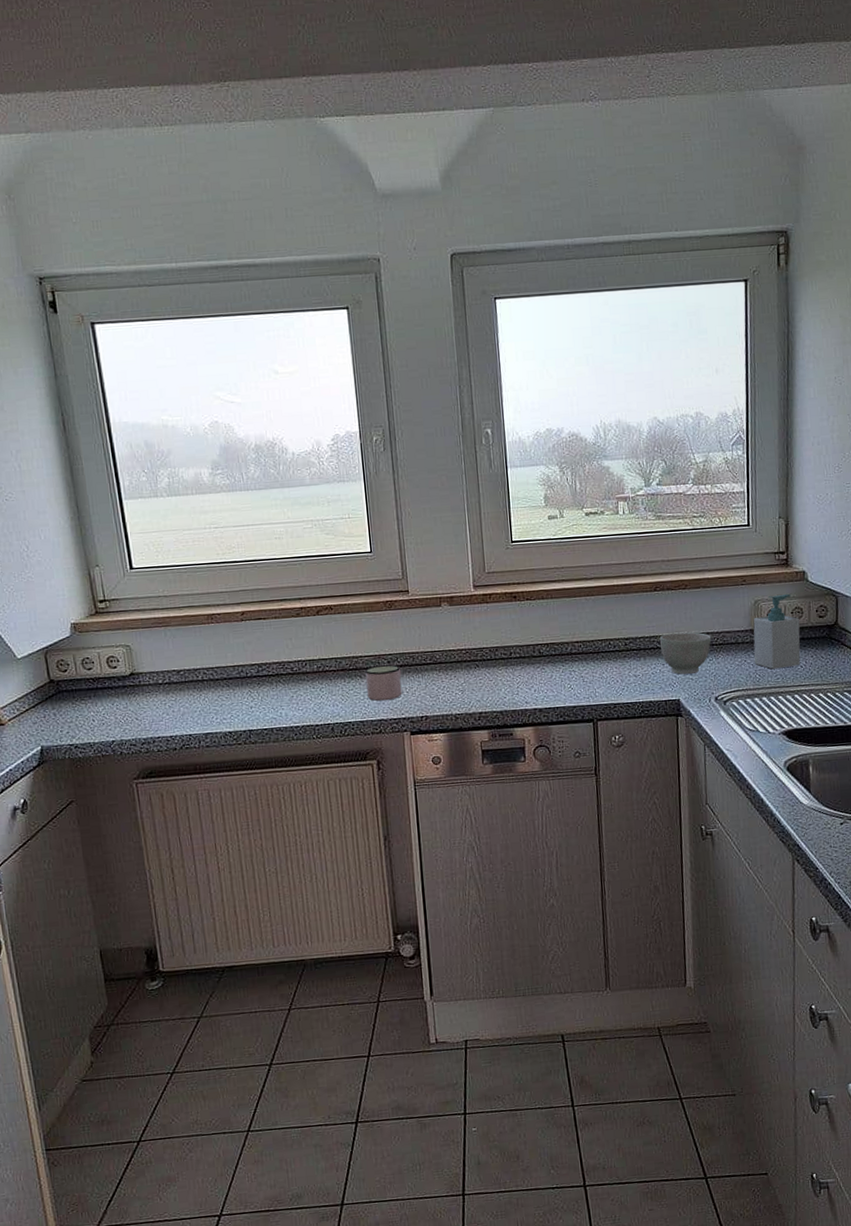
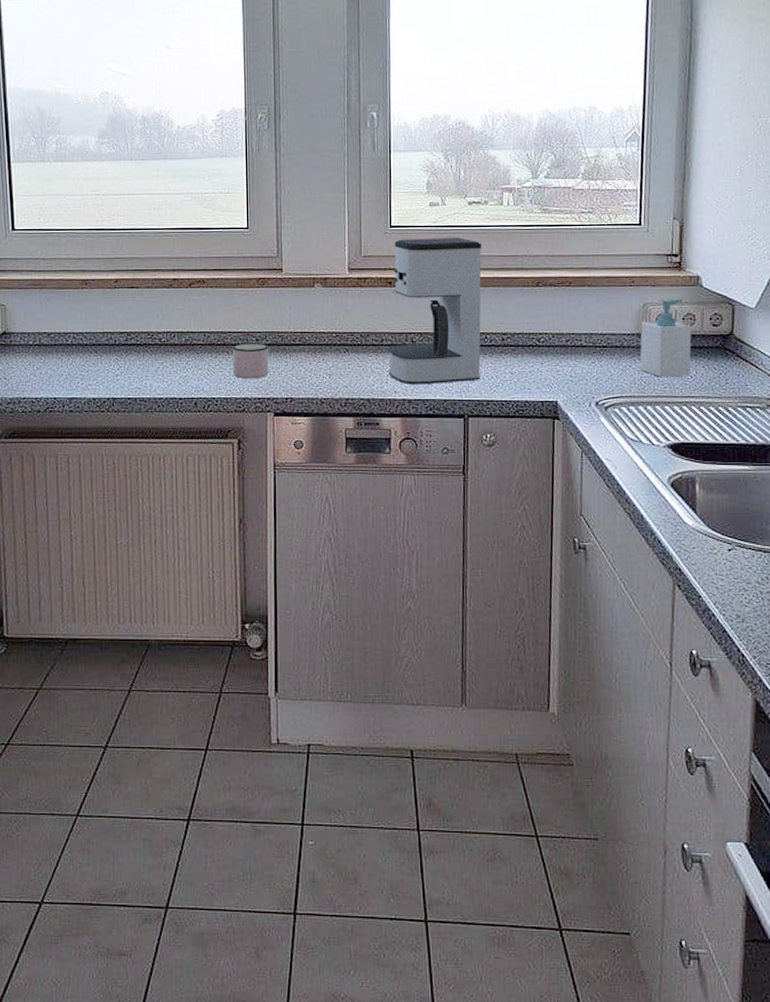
coffee maker: none [516,548,607,694] -> present [388,238,482,384]
bowl: present [659,632,712,675] -> none [539,331,595,375]

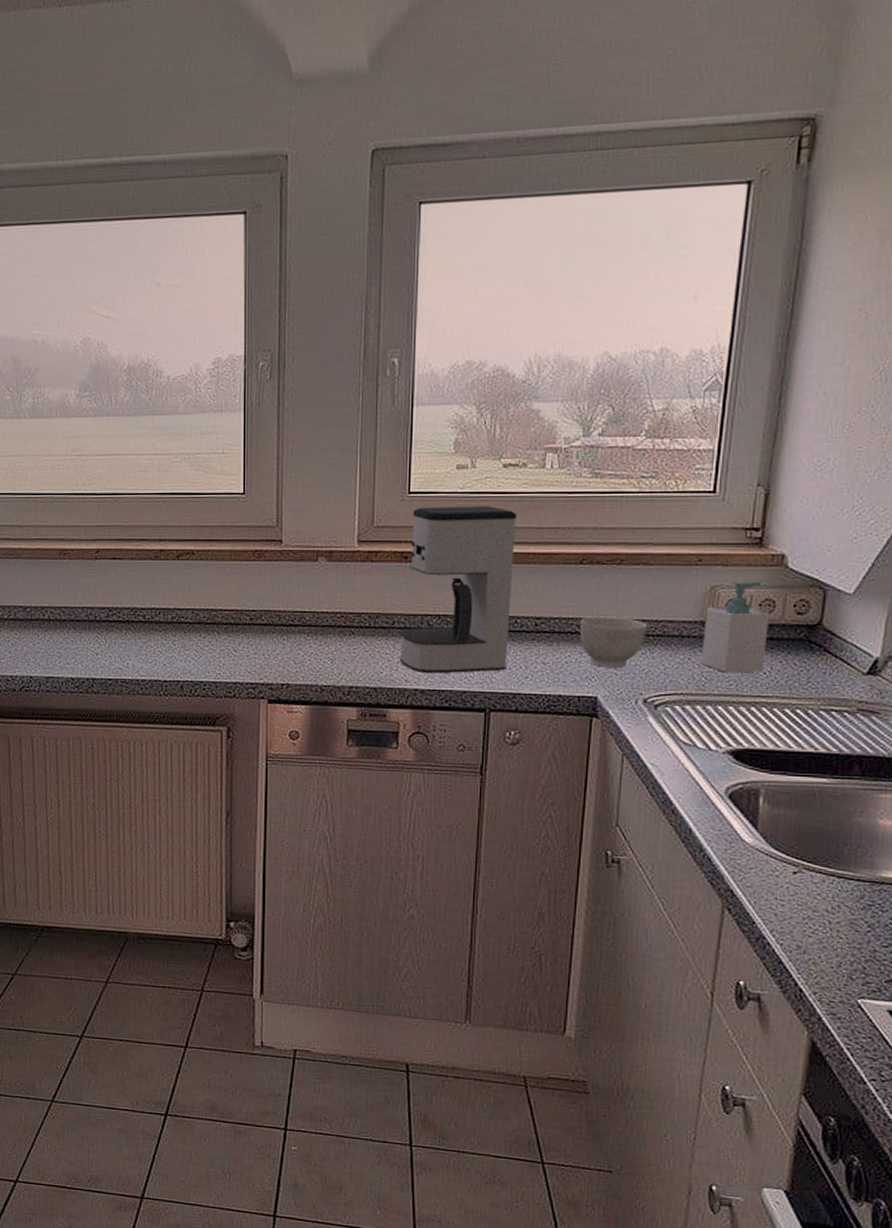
mug: present [232,343,269,379] -> none [223,622,265,662]
bowl: none [539,331,595,375] -> present [579,616,648,667]

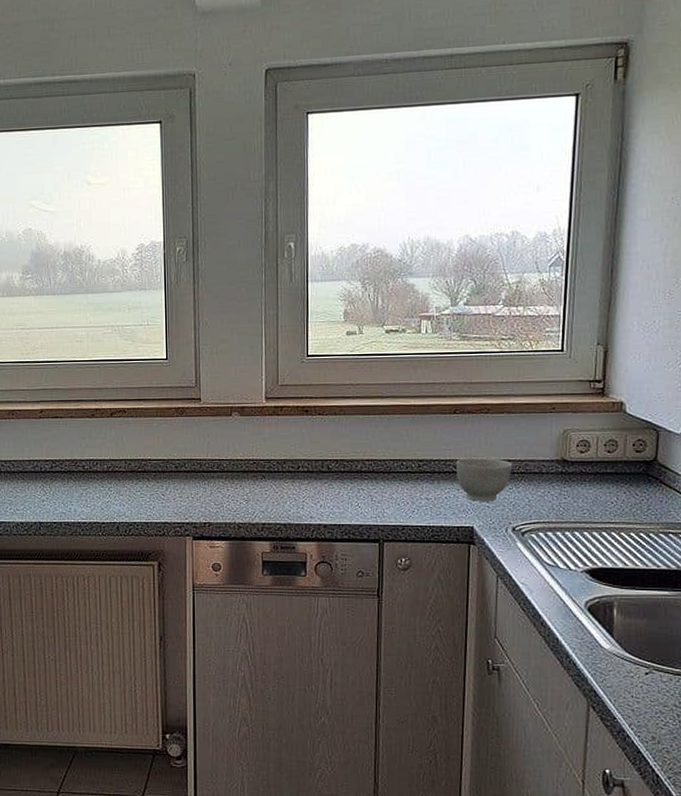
coffee maker: present [400,506,518,673] -> none [304,366,400,510]
soap bottle: present [701,581,770,673] -> none [558,424,614,503]

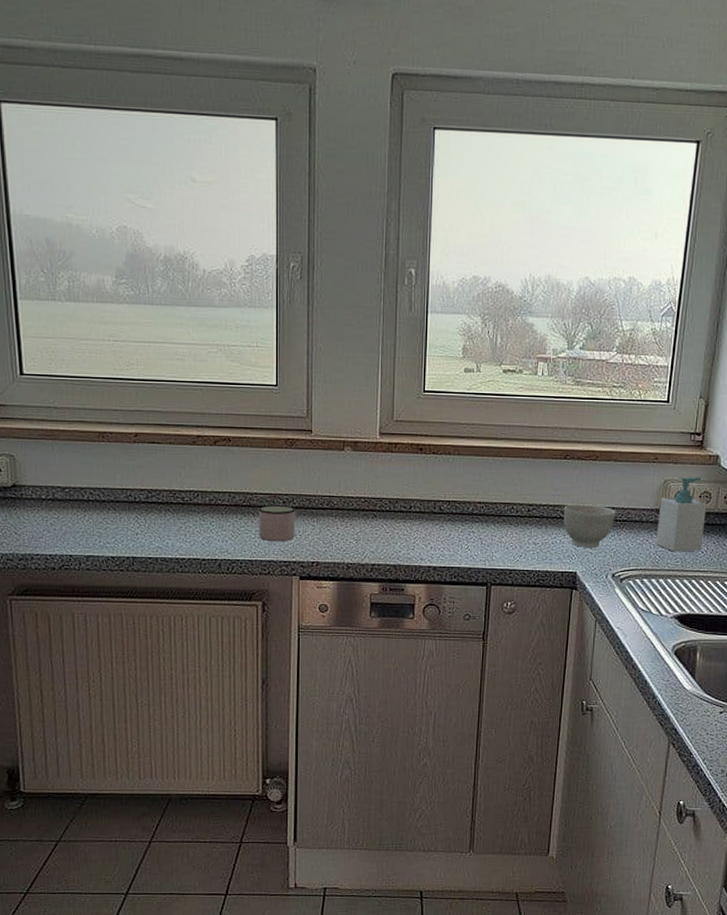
mug: none [152,470,188,505] -> present [258,505,296,542]
soap bottle: none [558,424,614,503] -> present [656,476,707,552]

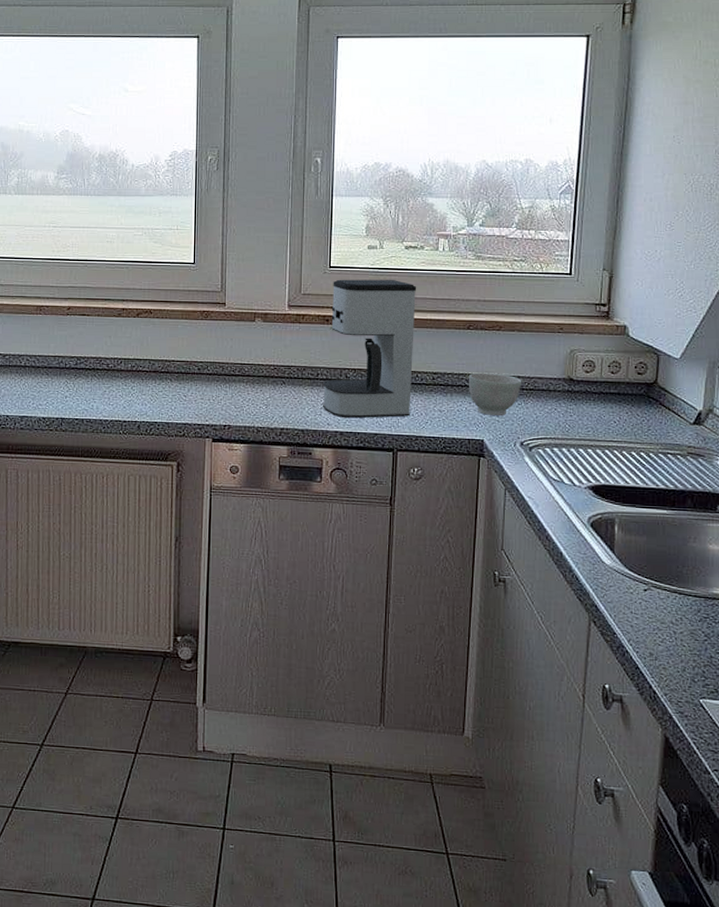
mug: present [258,505,296,542] -> none [175,371,210,406]
coffee maker: none [416,405,515,552] -> present [323,279,417,418]
soap bottle: present [656,476,707,552] -> none [565,346,617,422]

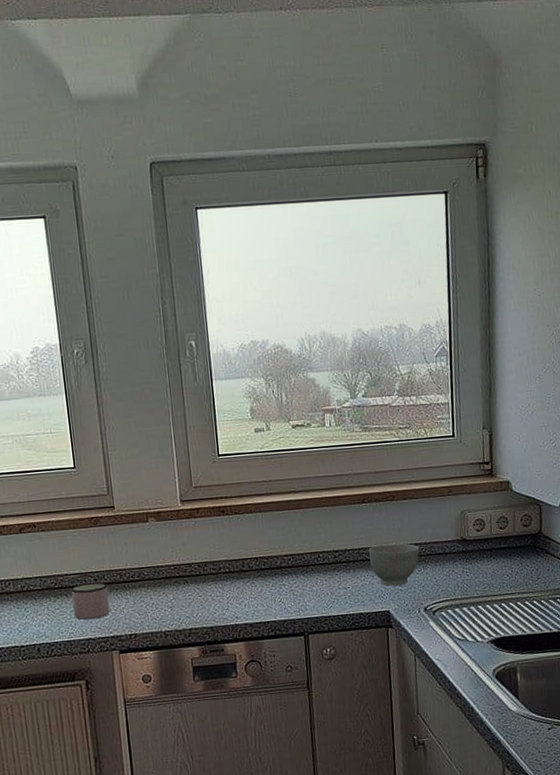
mug: none [175,371,210,406] -> present [70,582,110,620]
coffee maker: present [323,279,417,418] -> none [223,461,317,609]

